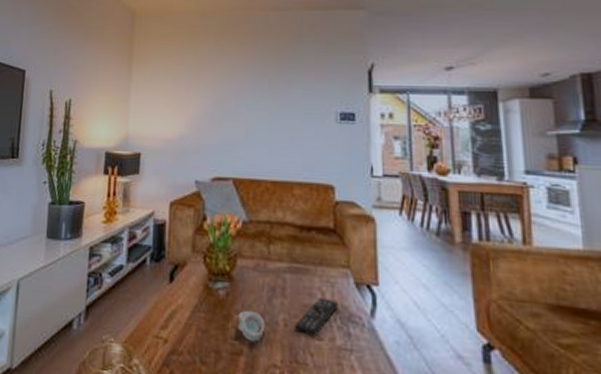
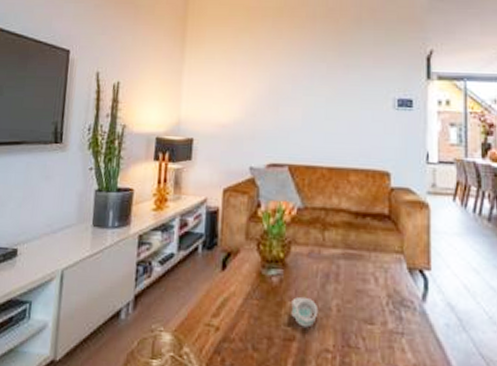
remote control: present [293,297,339,337] -> none [346,283,392,321]

